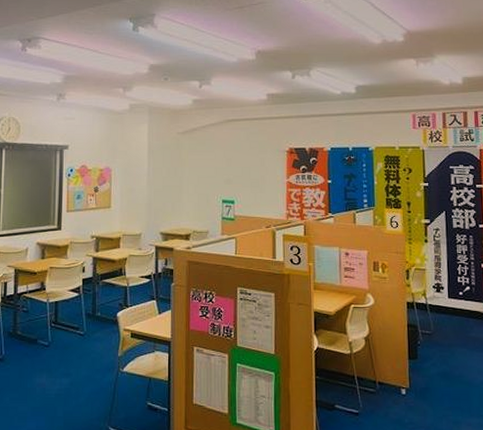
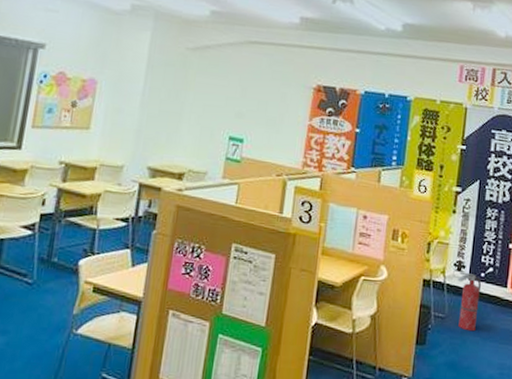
fire extinguisher: none [438,292,462,344] -> present [457,272,482,332]

